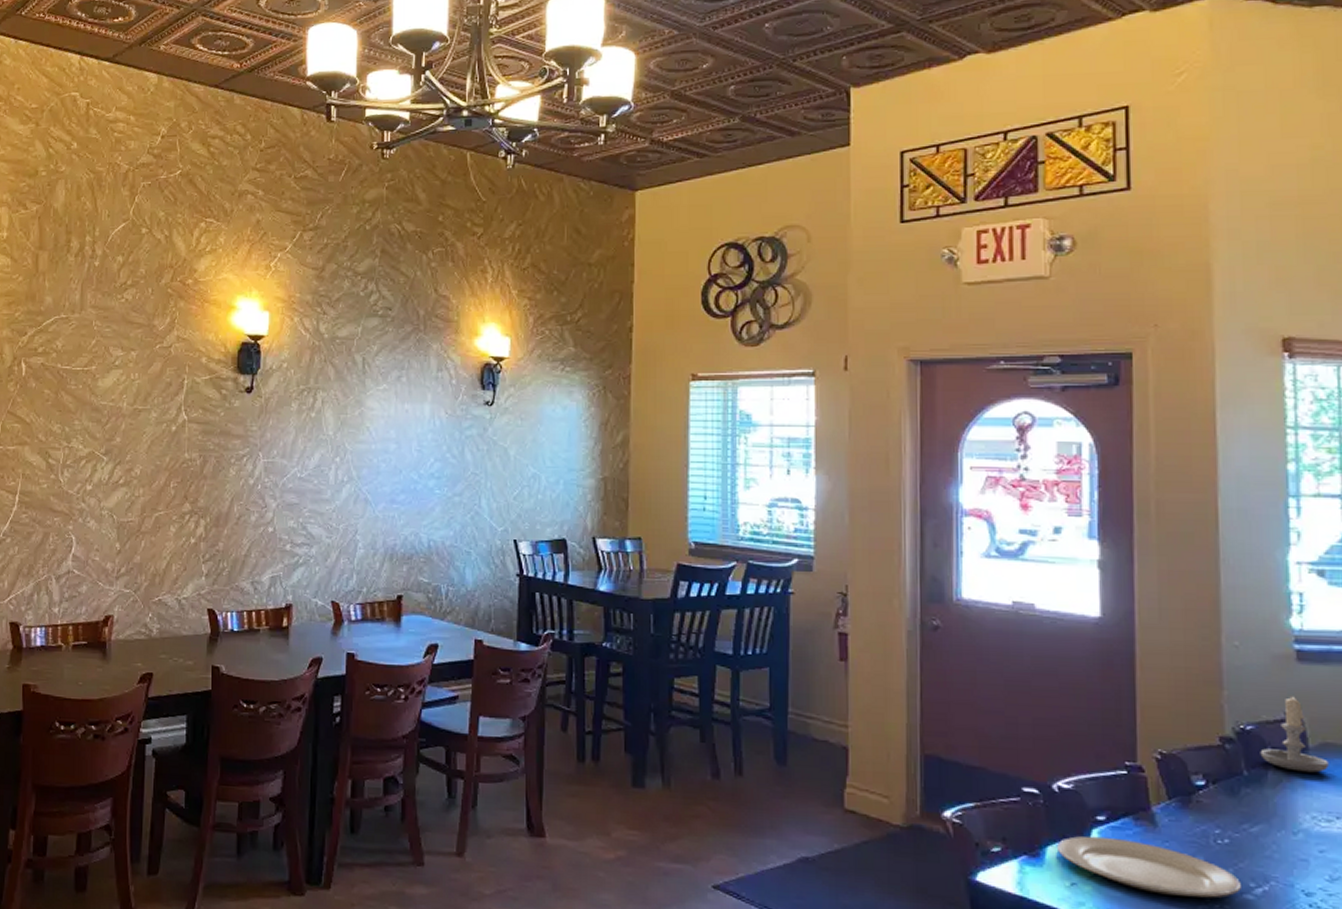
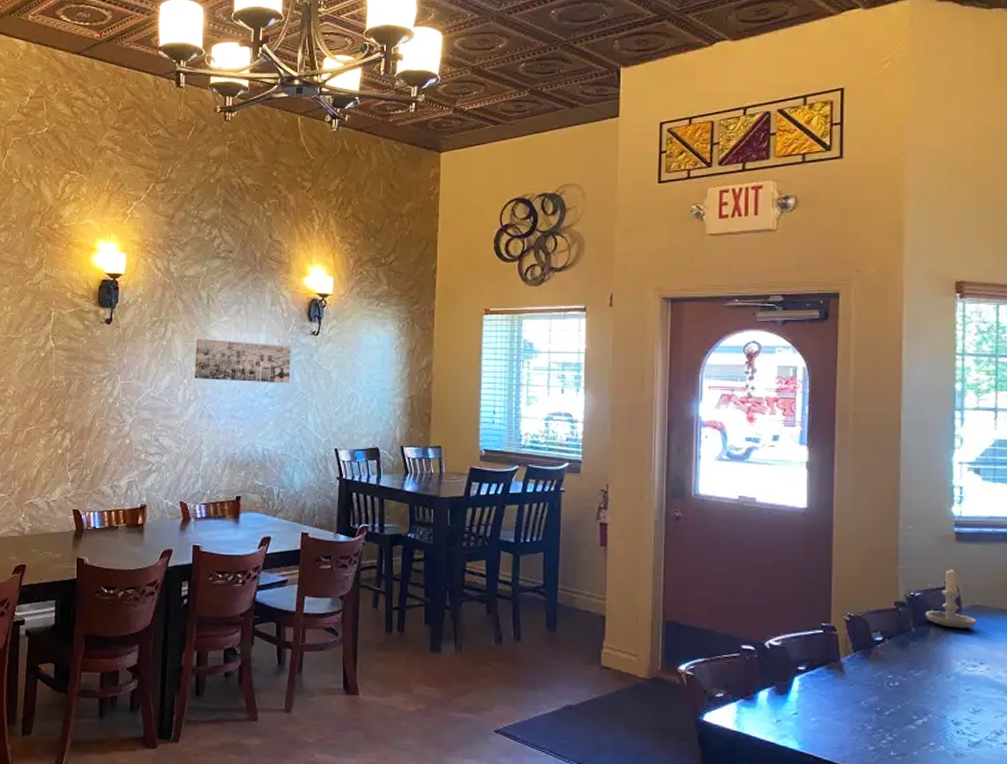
wall art: none [347,409,462,462] -> present [194,338,292,384]
plate: present [1056,835,1242,898] -> none [766,682,907,729]

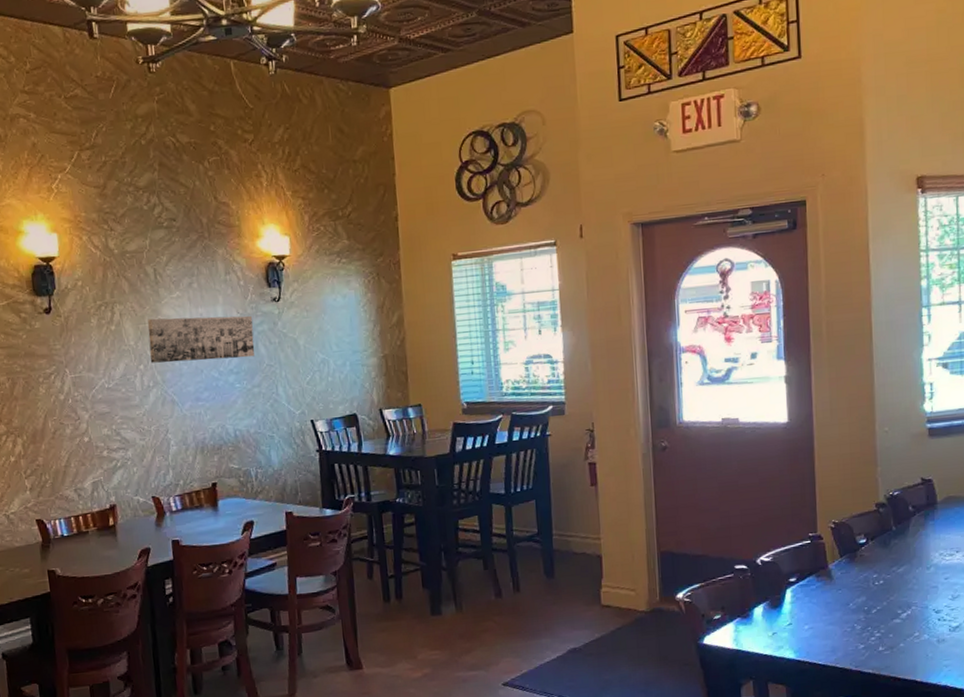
candle: present [925,568,976,629] -> none [904,464,951,522]

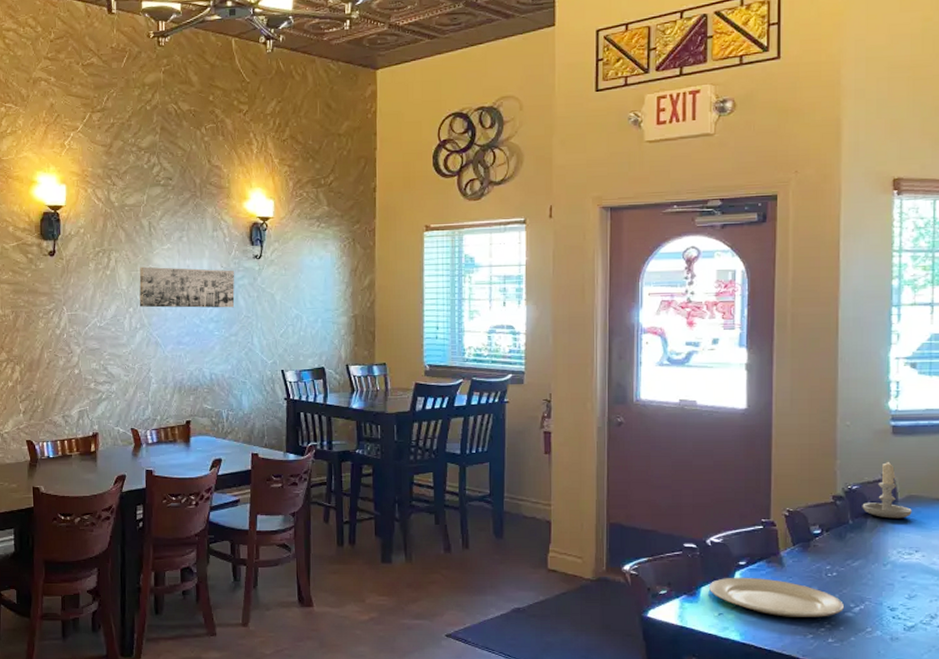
plate: none [761,593,893,630] -> present [708,577,845,617]
candle: none [904,464,951,522] -> present [862,461,912,519]

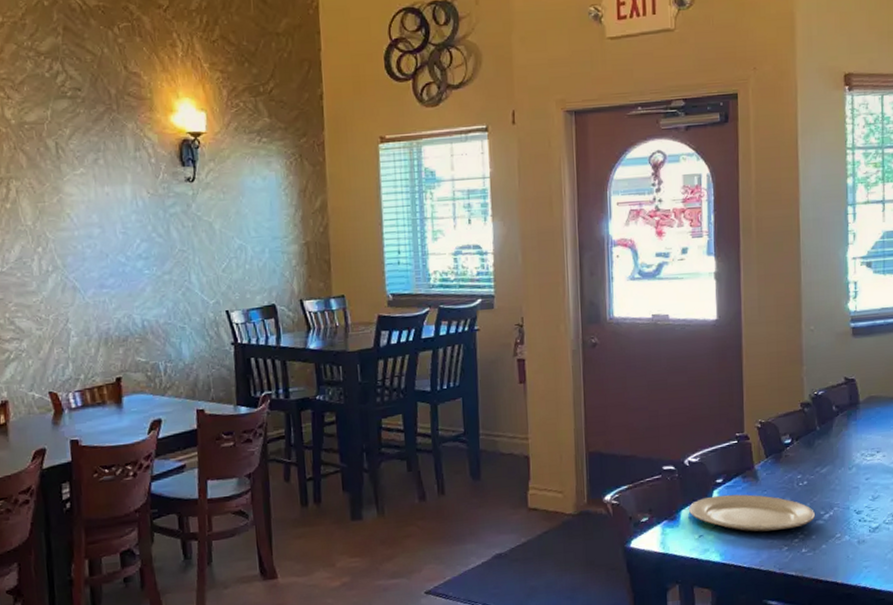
wall art: present [139,266,235,308] -> none [47,196,166,246]
candle: present [862,461,912,519] -> none [827,363,872,422]

